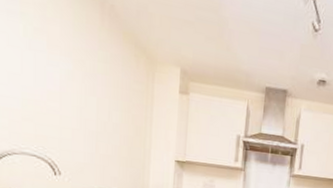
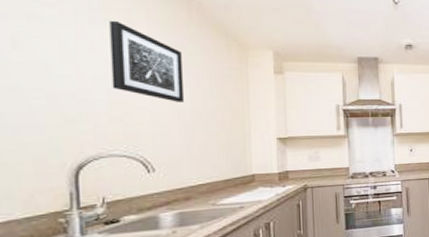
wall art: none [25,15,92,111] -> present [109,21,185,102]

